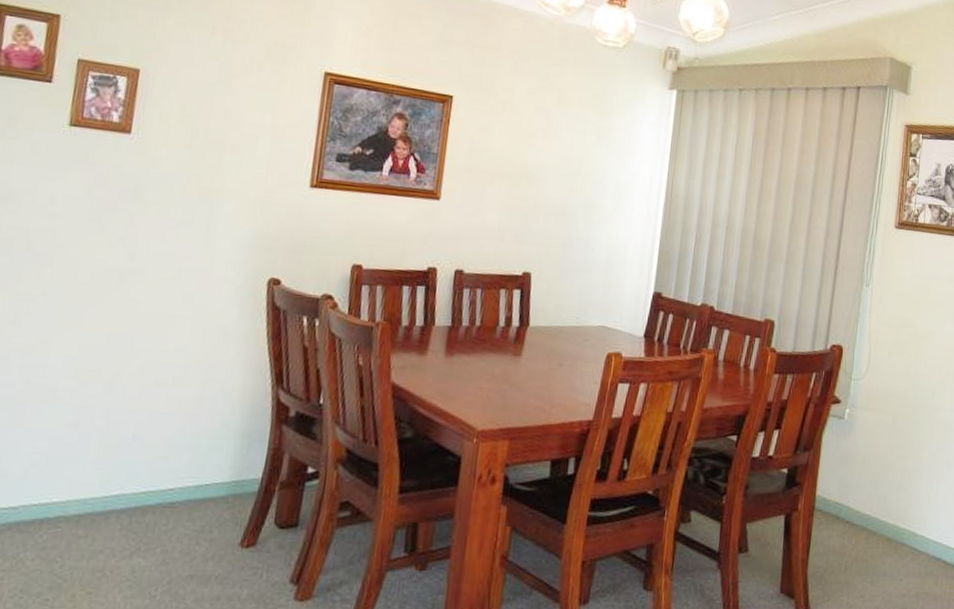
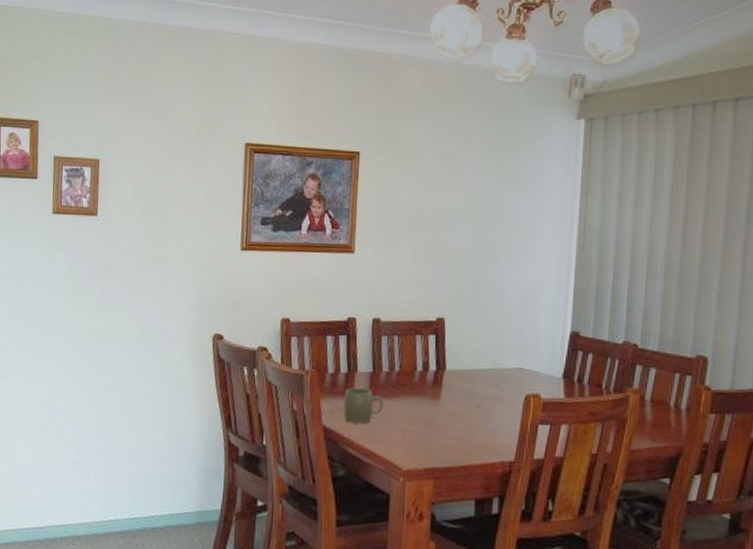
mug: none [416,342,461,381] -> present [343,388,384,424]

